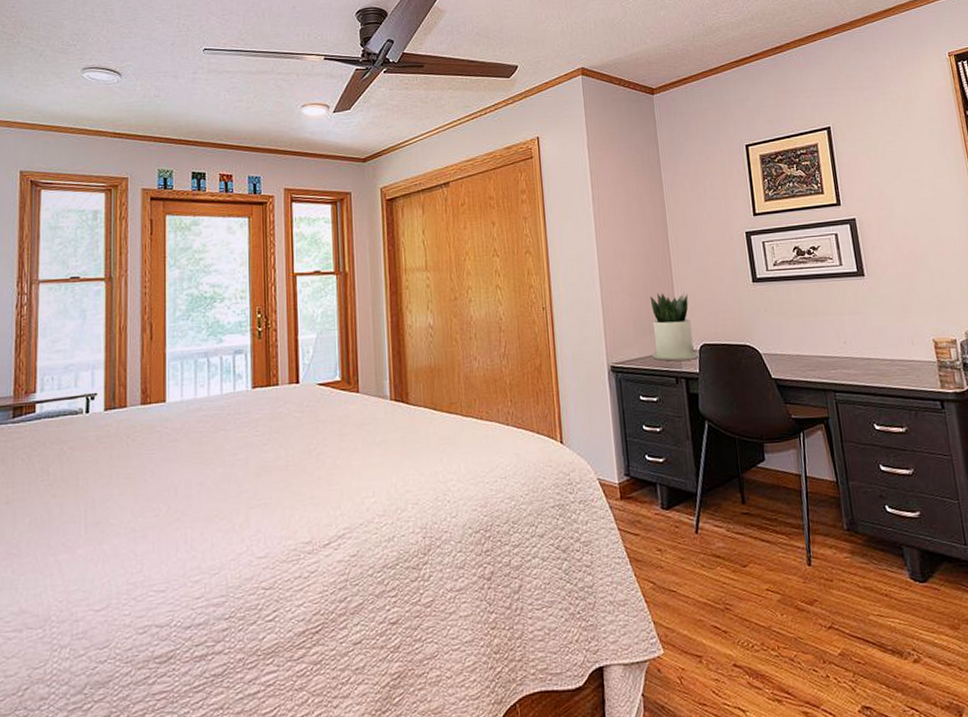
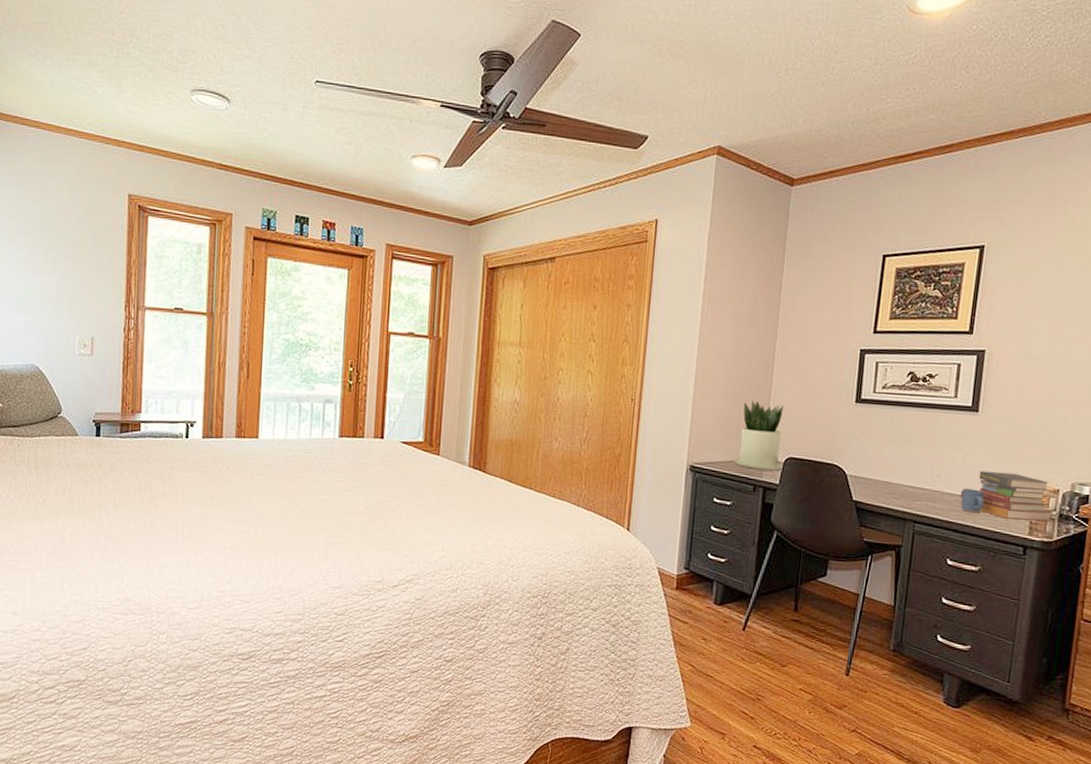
books: none [868,329,957,375] -> present [960,471,1052,522]
mug: none [869,350,893,375] -> present [961,488,985,514]

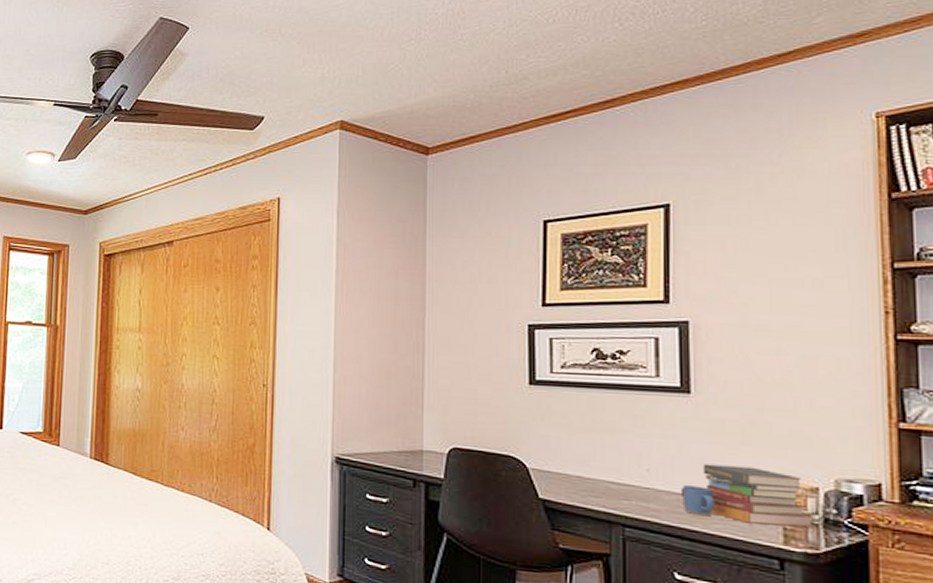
planter: present [734,400,785,471] -> none [387,383,447,463]

